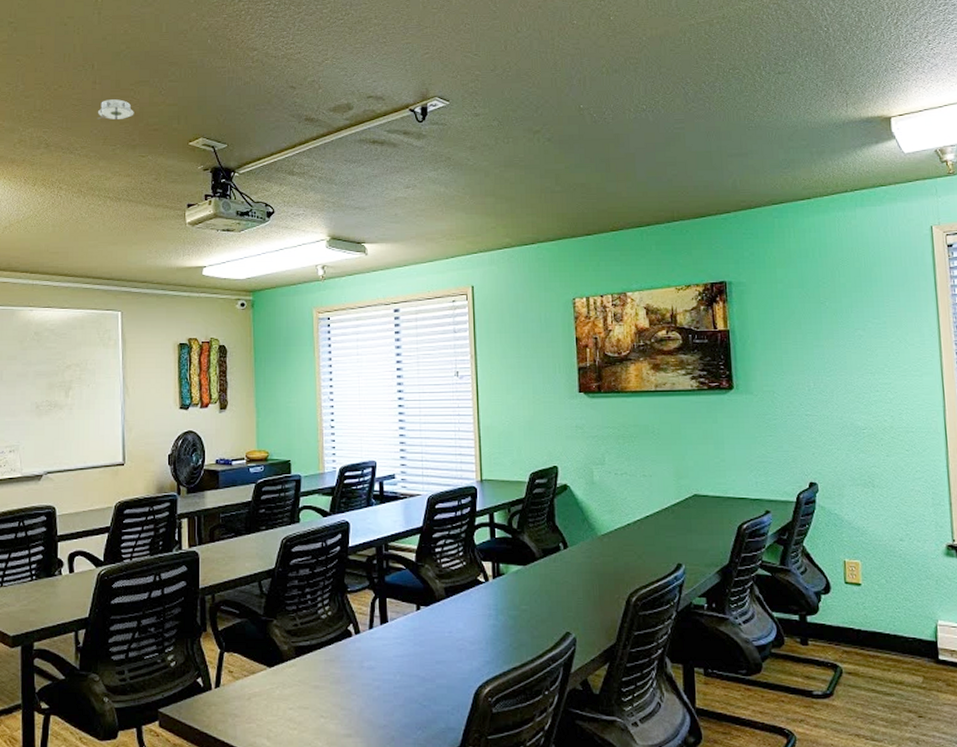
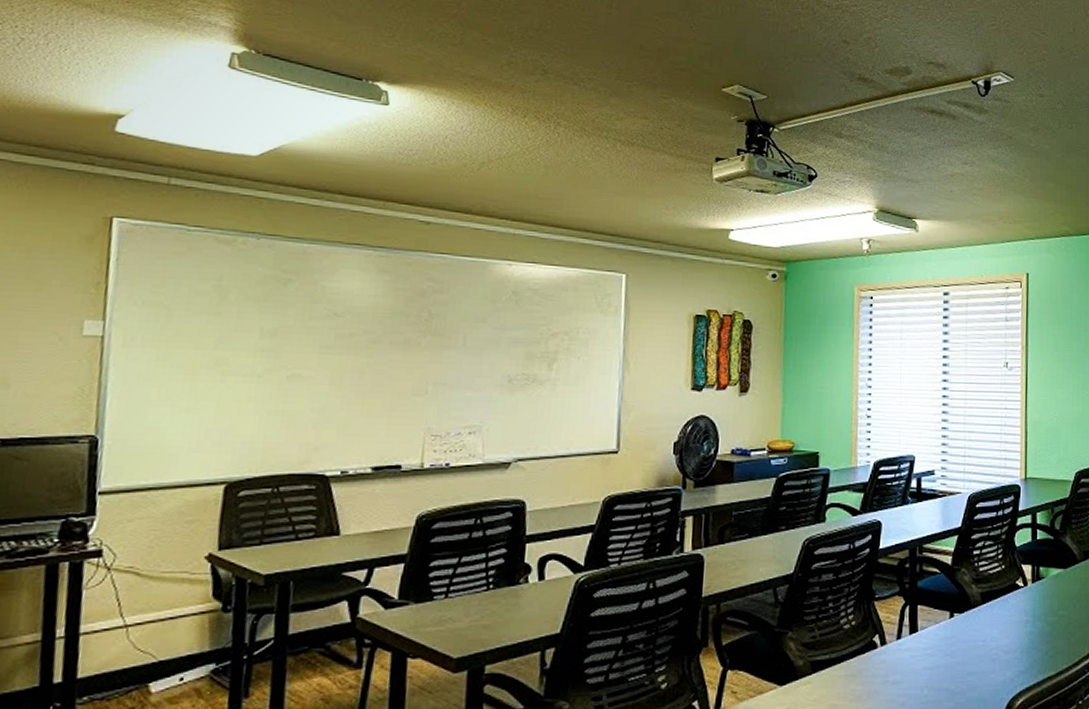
smoke detector: present [97,99,134,120] -> none [610,28,658,53]

